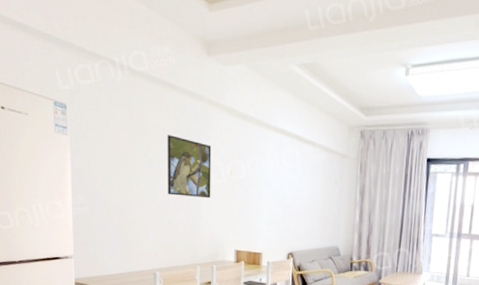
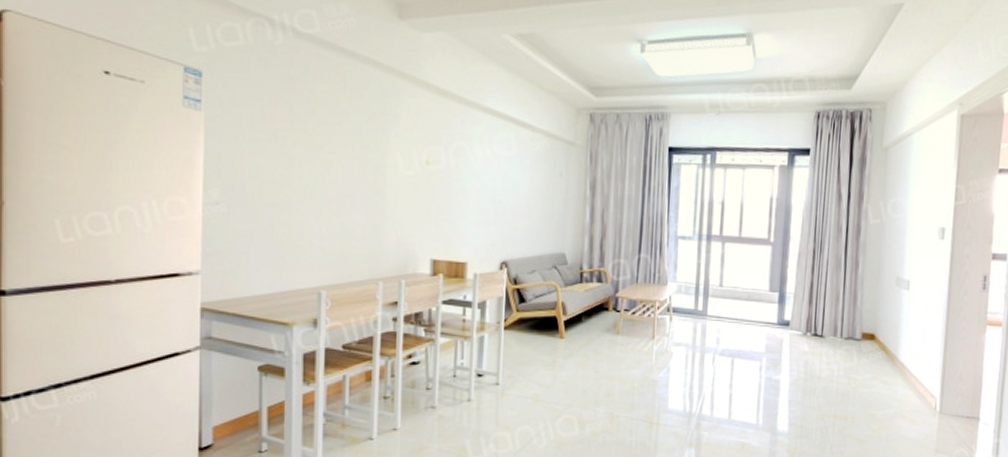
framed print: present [167,135,212,199] -> none [340,113,402,194]

